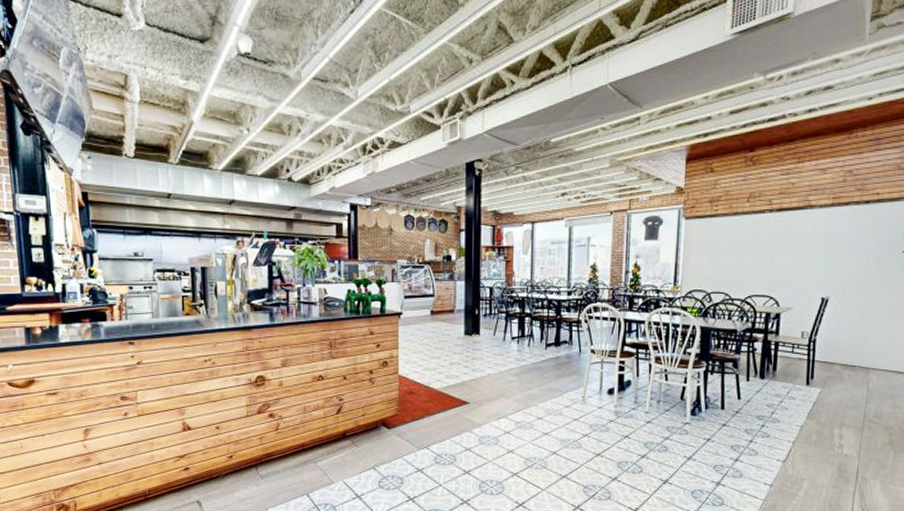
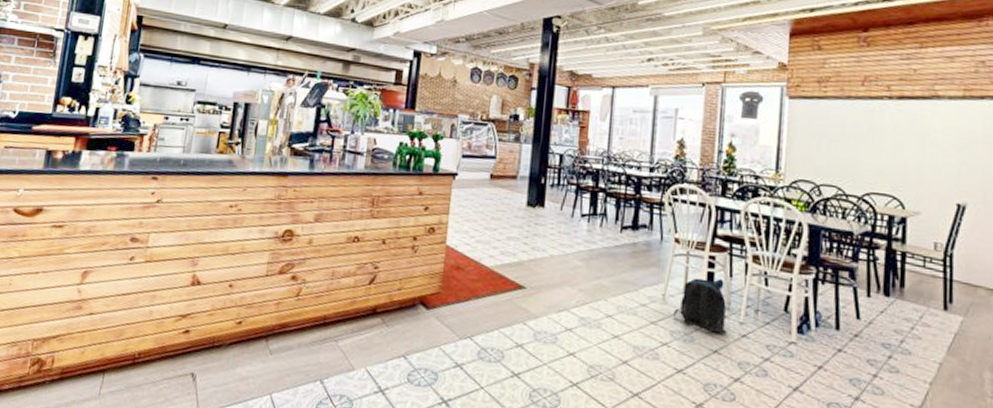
backpack: none [592,380,635,422] -> present [673,278,727,334]

